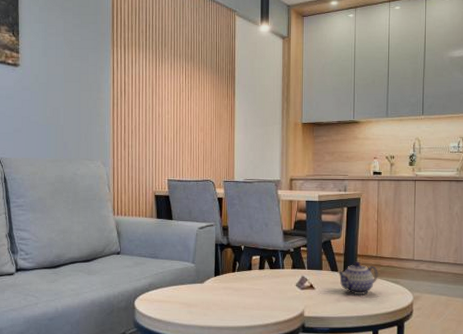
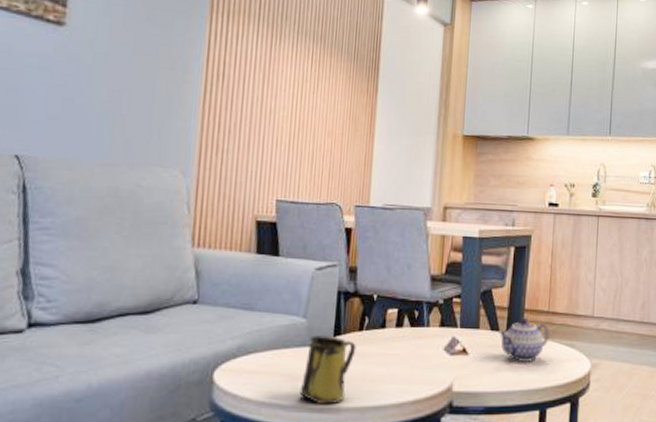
mug: none [193,276,231,325] -> present [299,335,356,405]

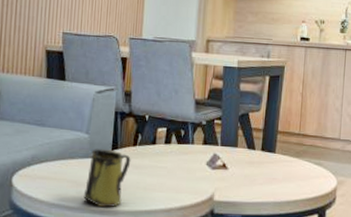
teapot: present [498,317,550,362] -> none [254,138,300,177]

